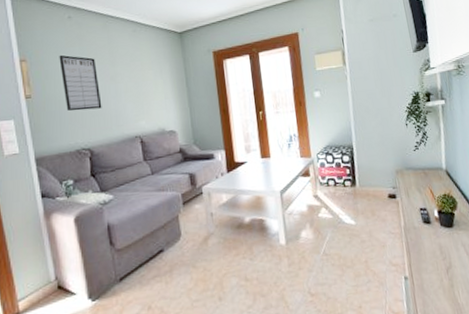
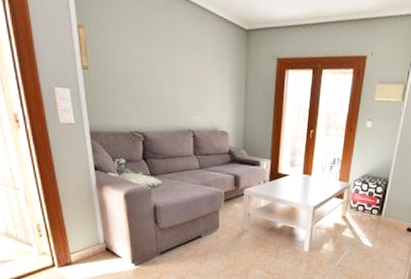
writing board: present [59,54,102,111] -> none [118,28,159,95]

